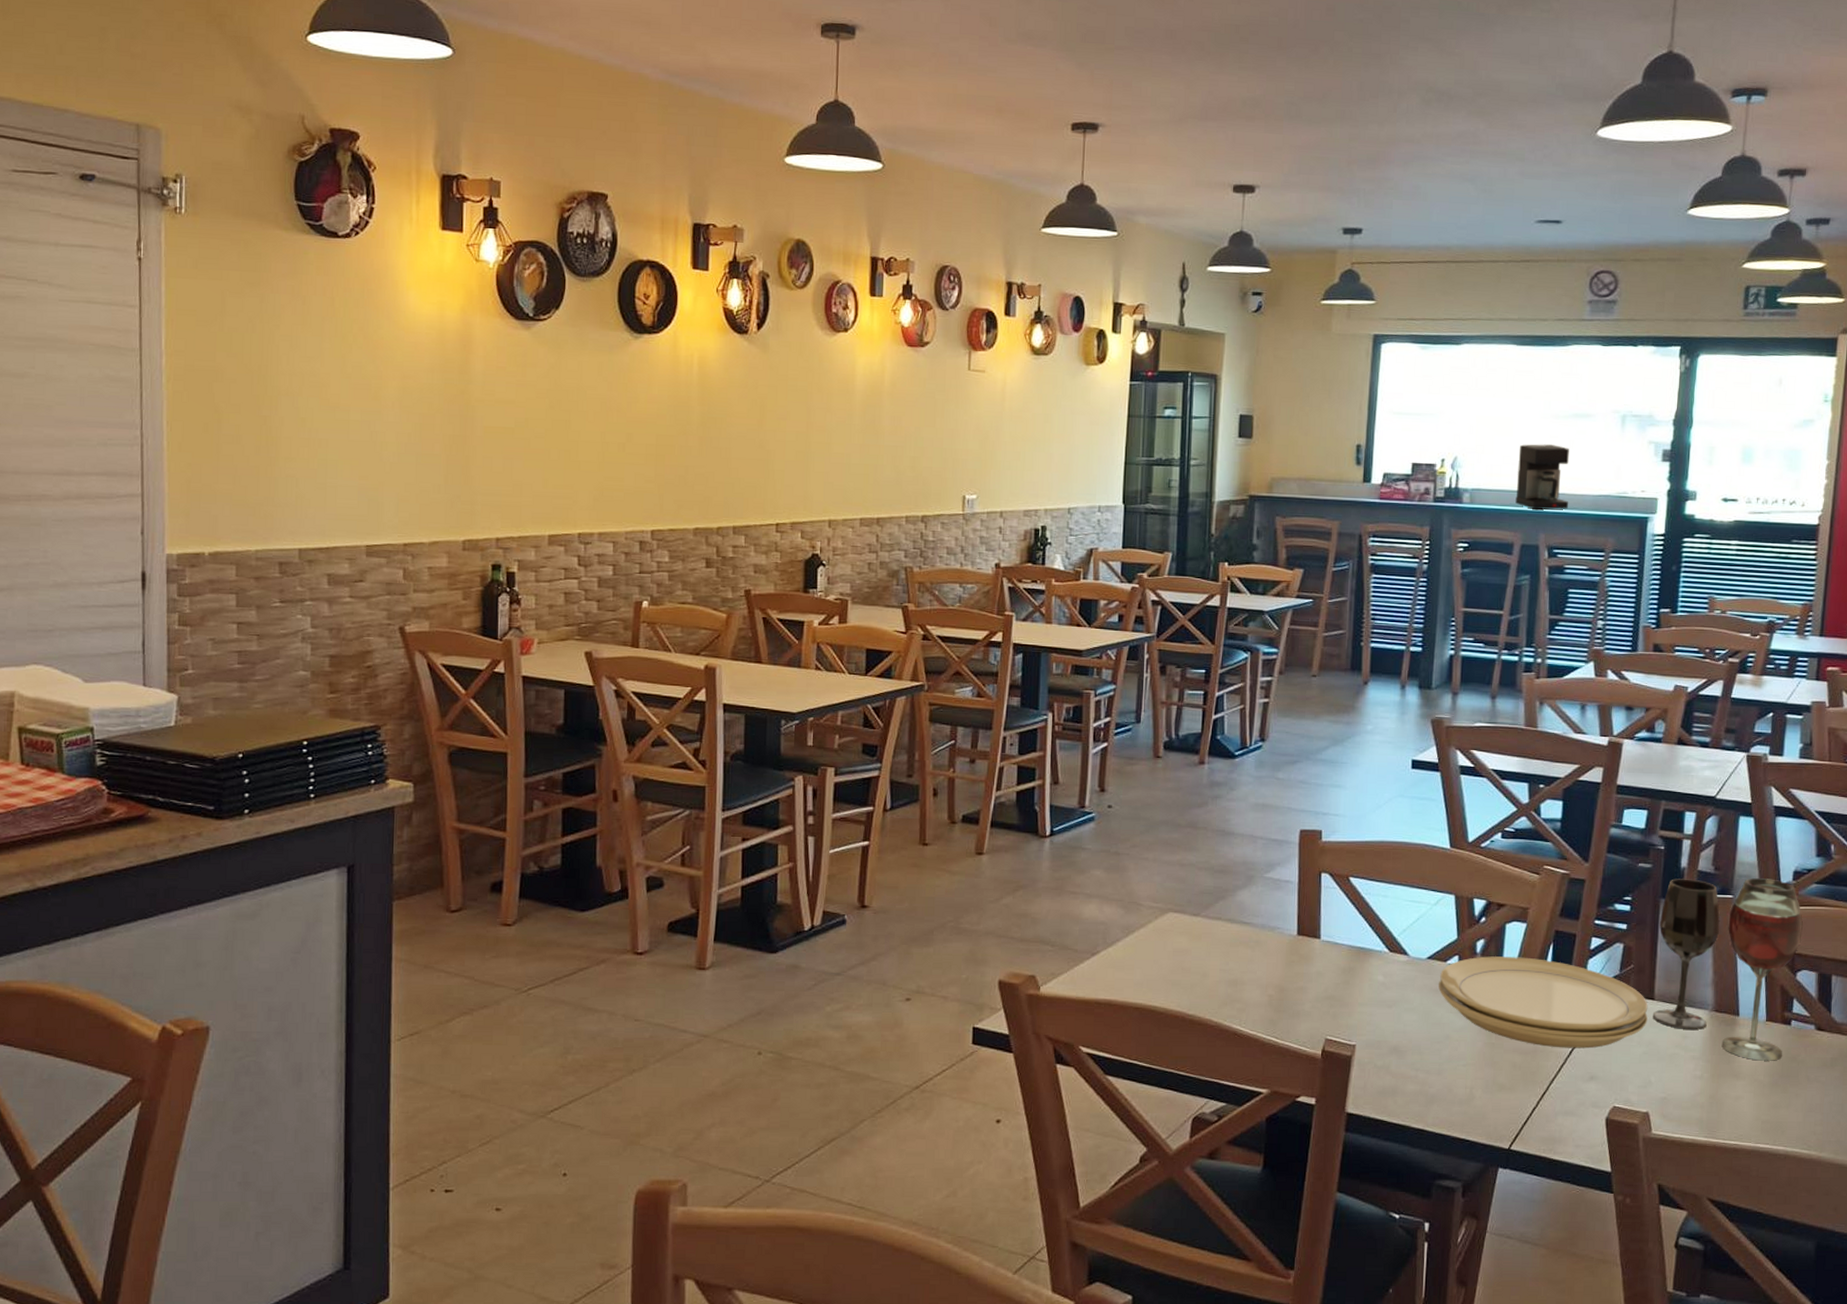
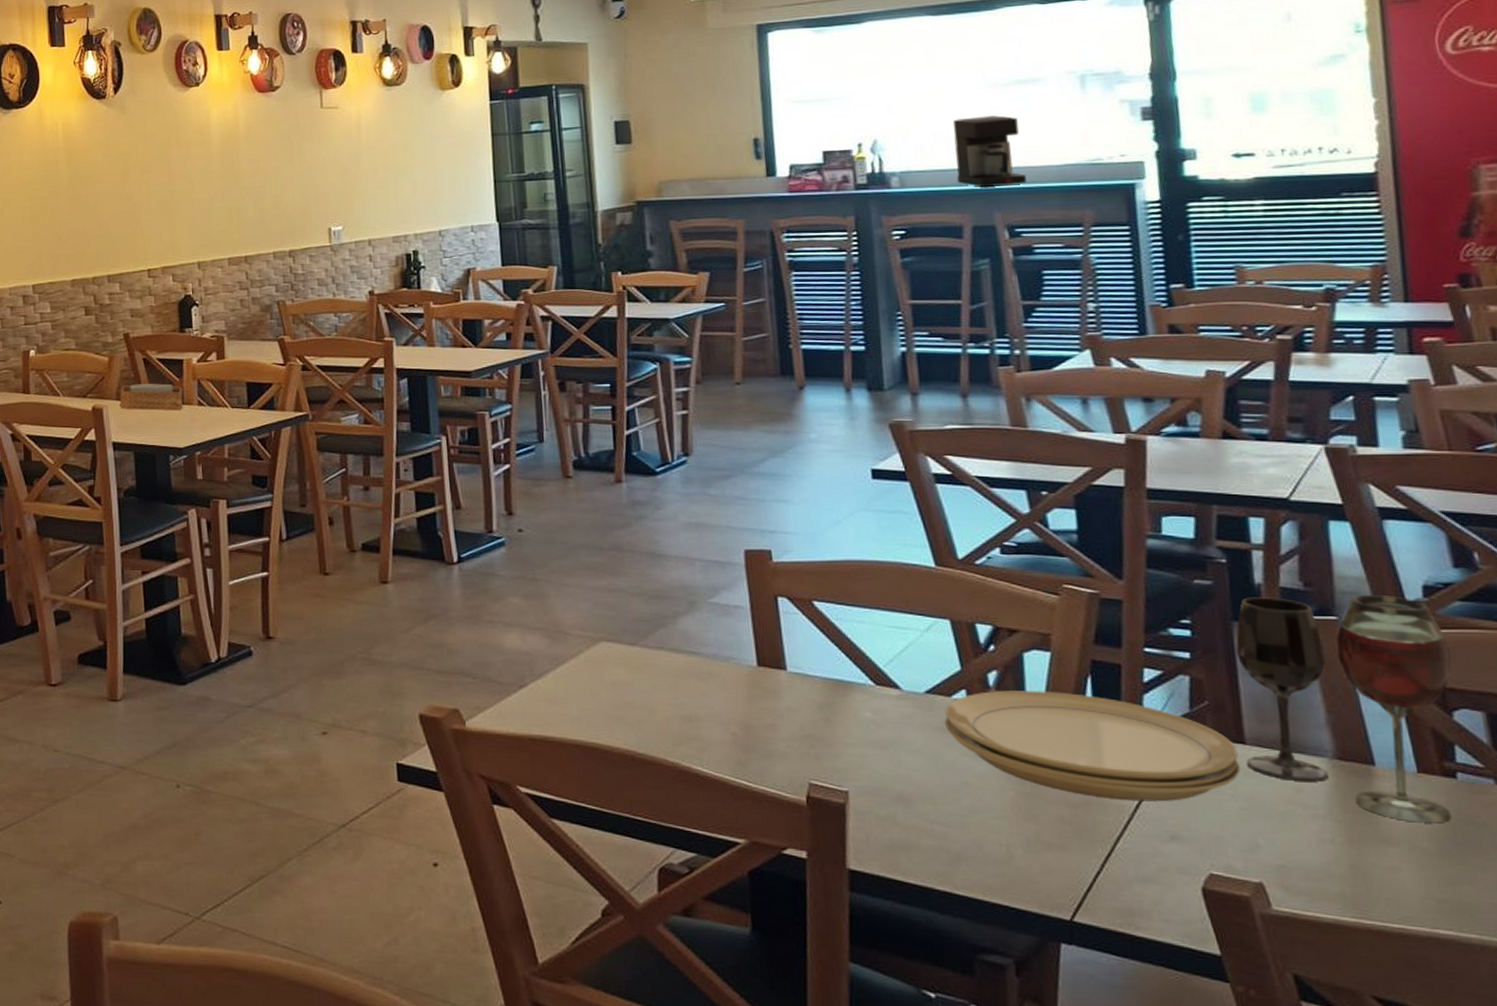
napkin holder: none [734,644,801,674] -> present [119,383,183,411]

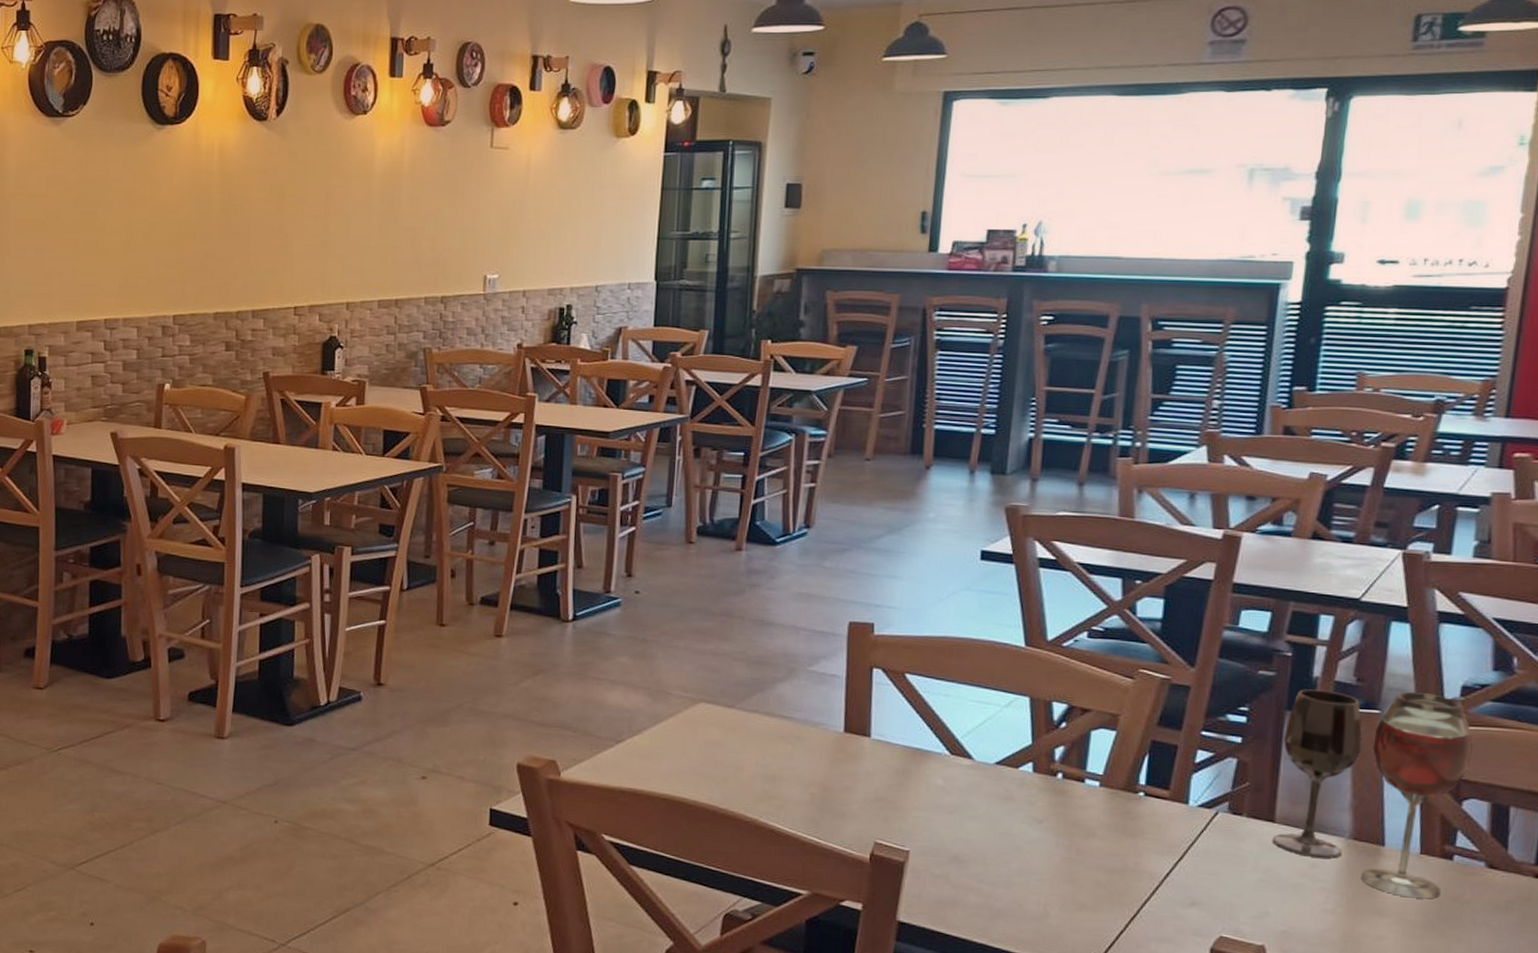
napkin holder: present [119,383,183,411] -> none [252,425,319,455]
plate: present [945,690,1241,802] -> none [1008,764,1267,871]
coffee maker: present [952,115,1027,187] -> none [1112,204,1181,278]

